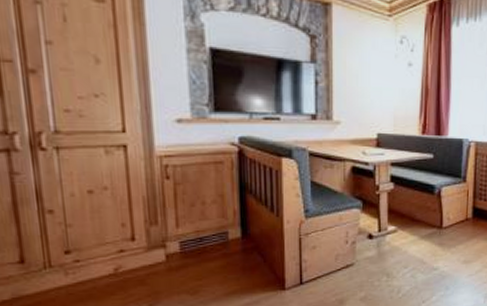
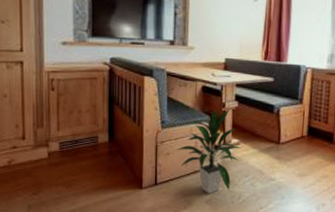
indoor plant: none [325,192,399,290] -> present [177,109,241,194]

